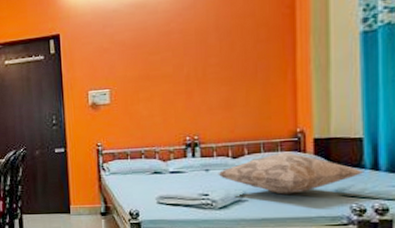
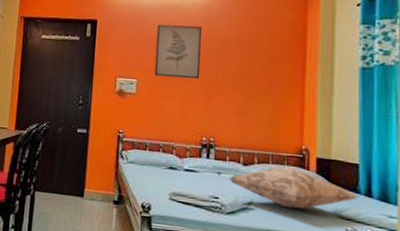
wall art: none [125,21,177,82] -> present [154,24,202,80]

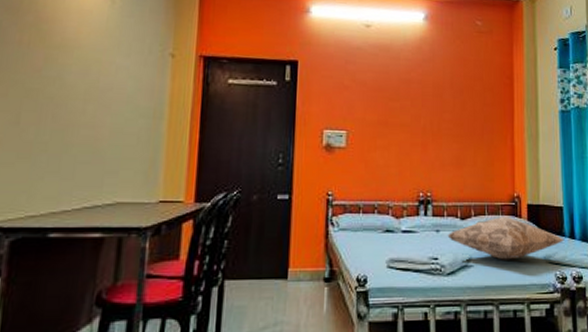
wall art: present [154,24,202,80] -> none [366,67,415,128]

